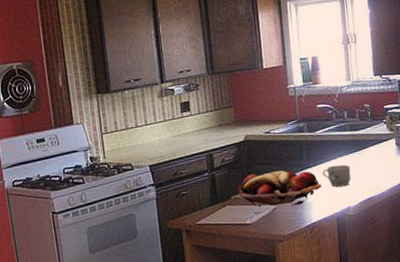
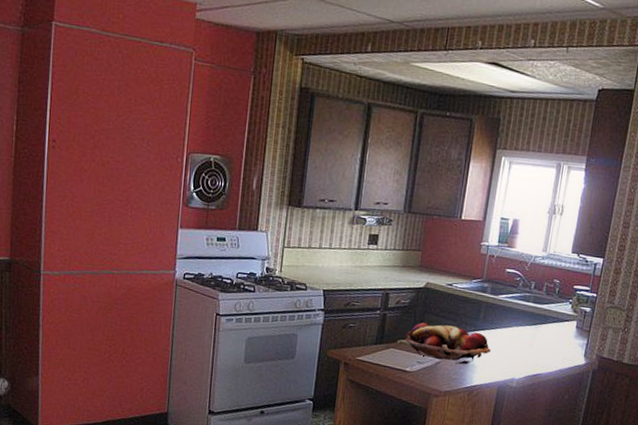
mug: present [322,164,351,187] -> none [494,333,525,357]

